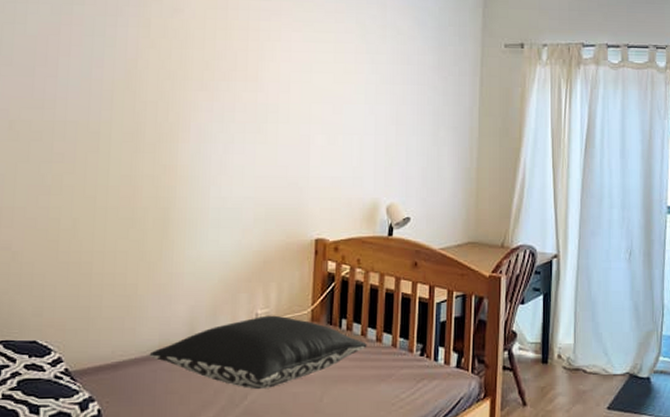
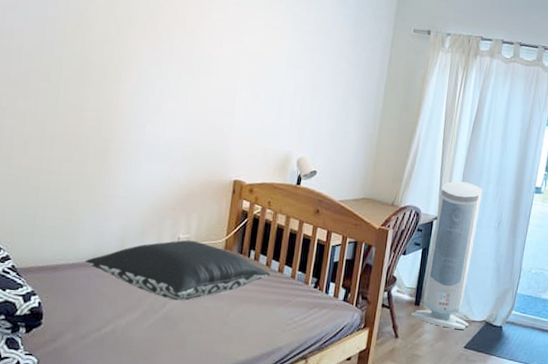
air purifier: none [538,210,609,387] -> present [411,181,483,330]

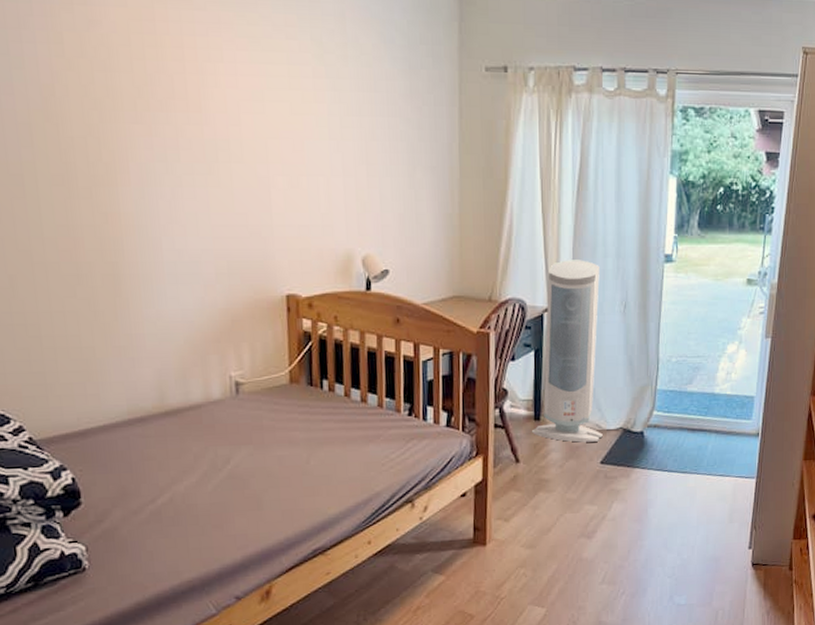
pillow: present [85,240,270,301] -> none [118,377,352,454]

